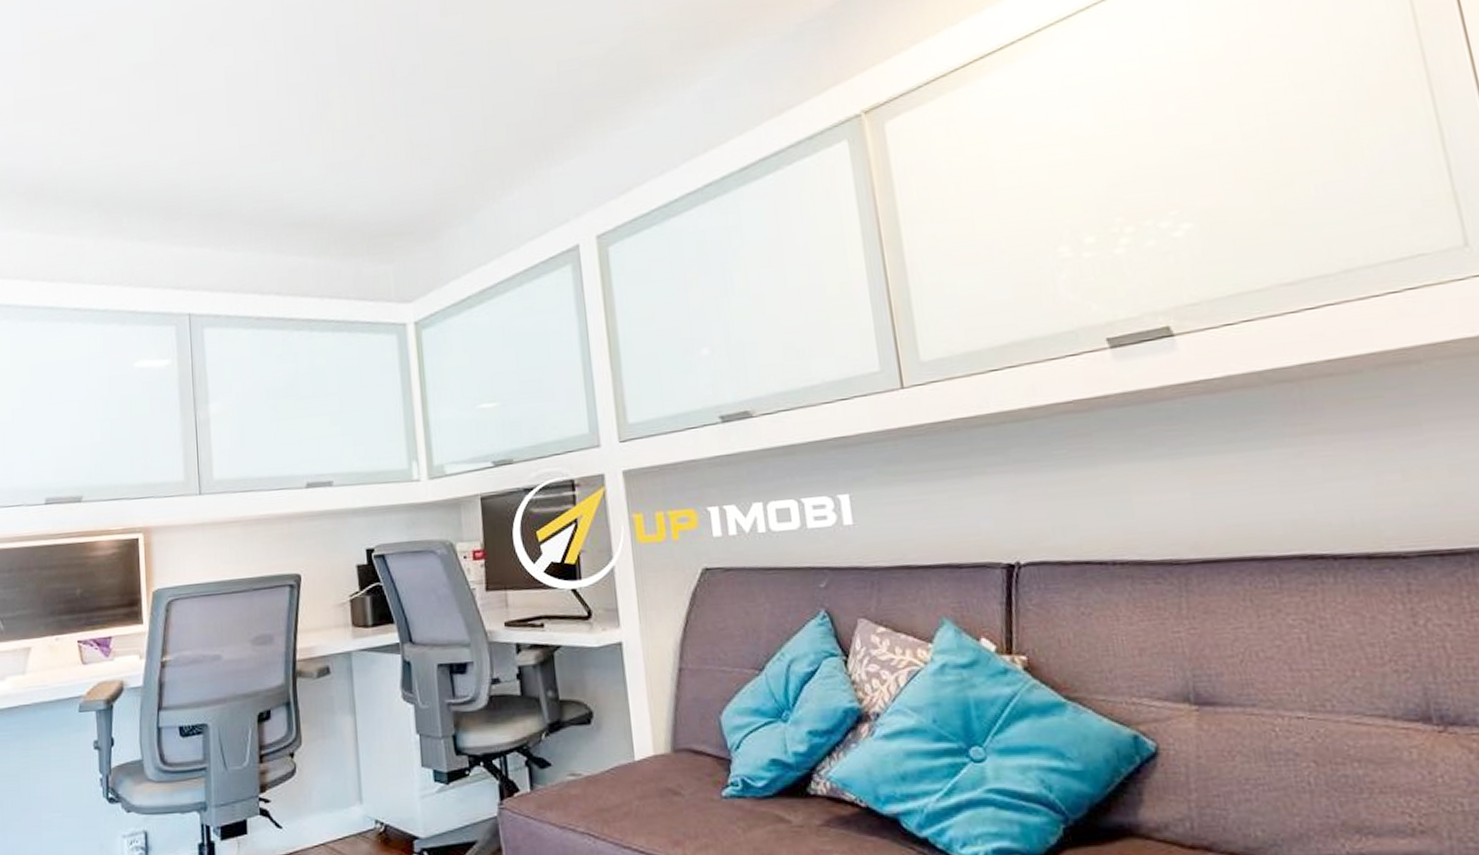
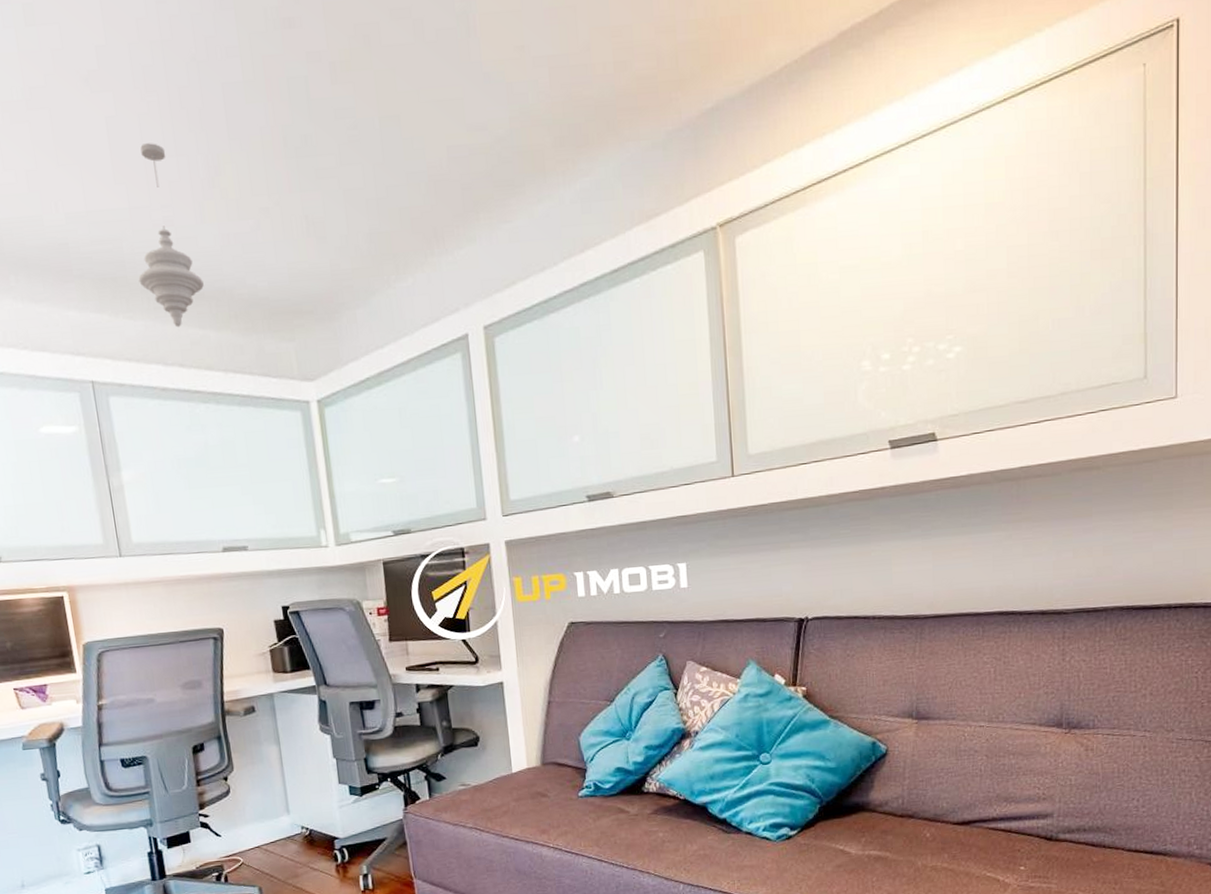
pendant light: none [242,86,305,257] -> present [138,143,204,328]

